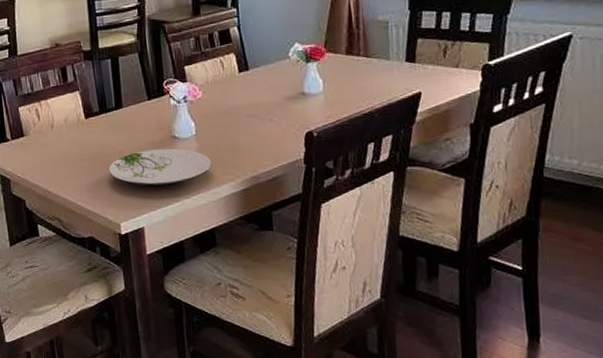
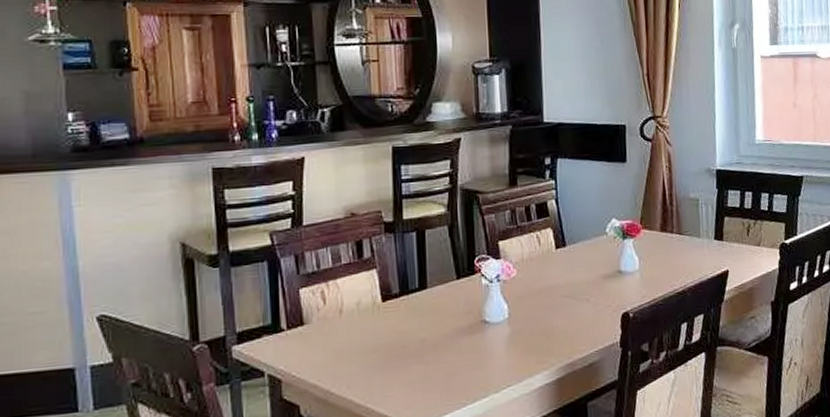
plate: present [108,148,213,186] -> none [406,334,526,379]

